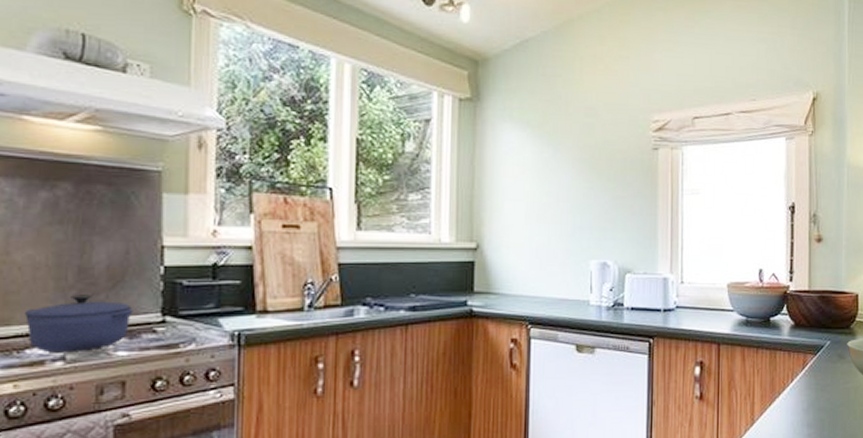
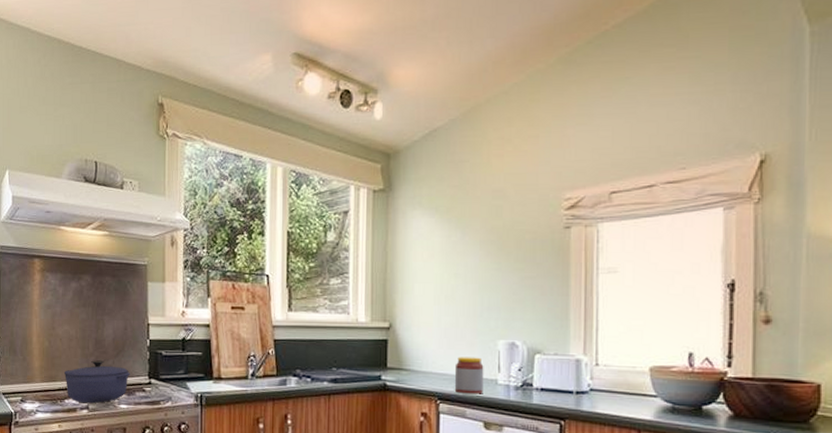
jar: none [546,278,576,318] -> present [454,357,484,395]

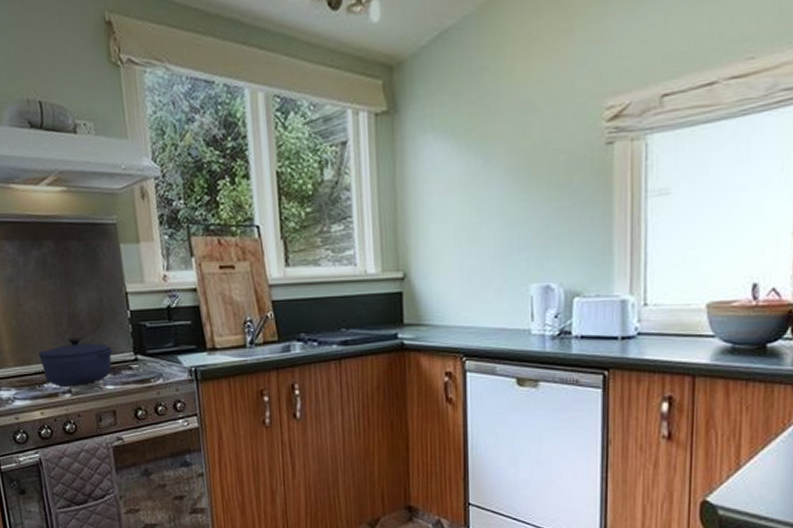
jar: present [454,357,484,395] -> none [481,305,515,349]

